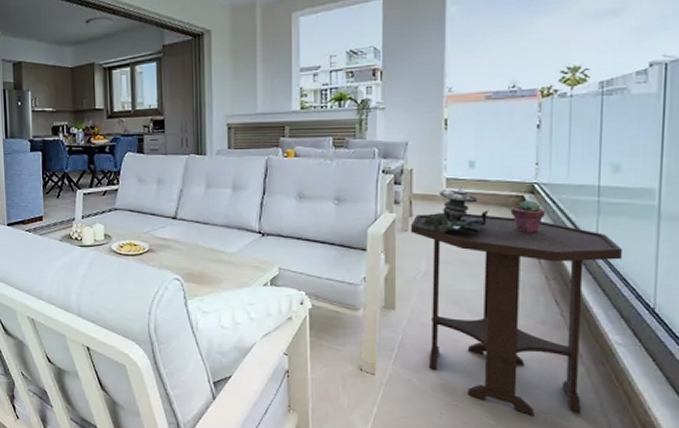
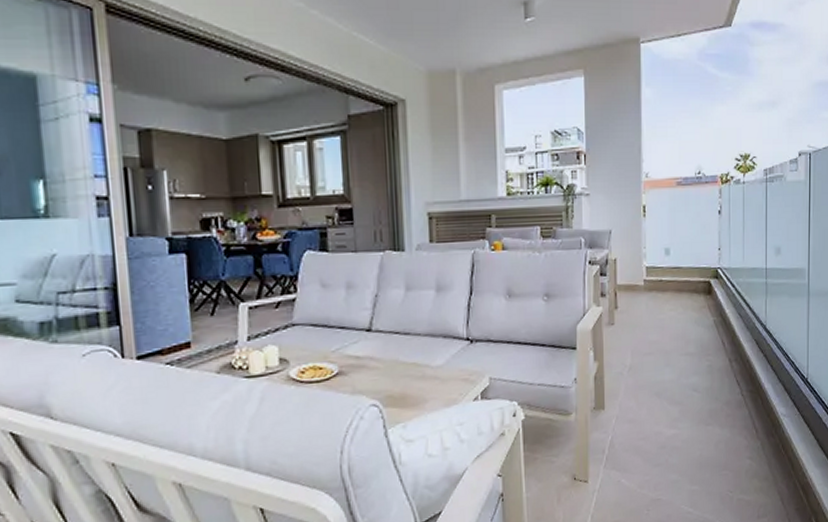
side table: present [410,213,622,415] -> none [615,301,784,496]
lantern: present [417,185,489,233] -> none [622,273,683,324]
potted succulent: present [510,200,545,233] -> none [700,285,727,318]

